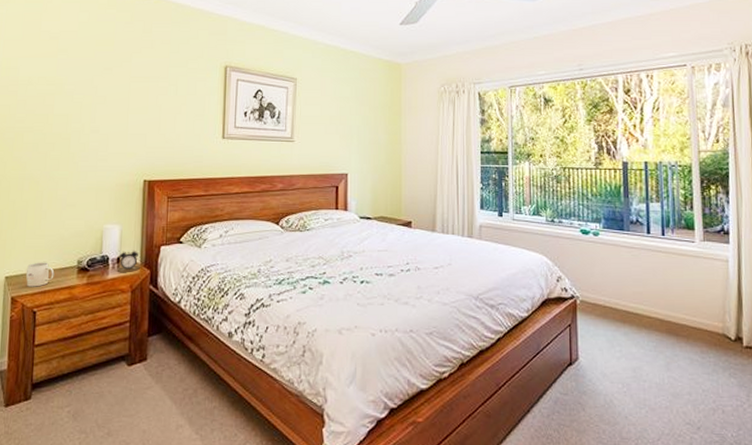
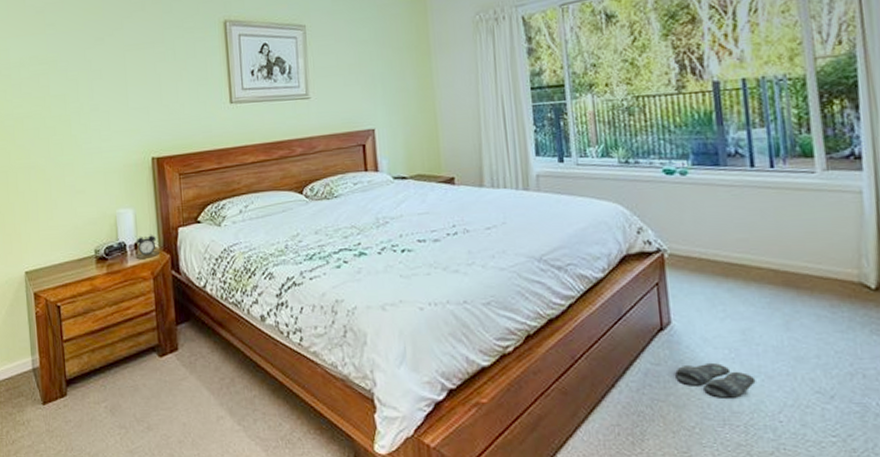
mug: present [25,262,55,287] -> none [44,254,73,281]
slippers: none [579,395,642,426] -> present [675,363,756,398]

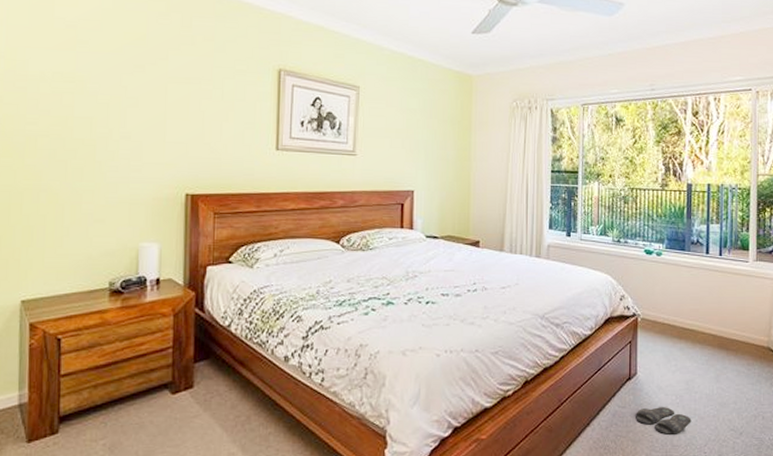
alarm clock: present [136,234,159,260] -> none [157,270,183,296]

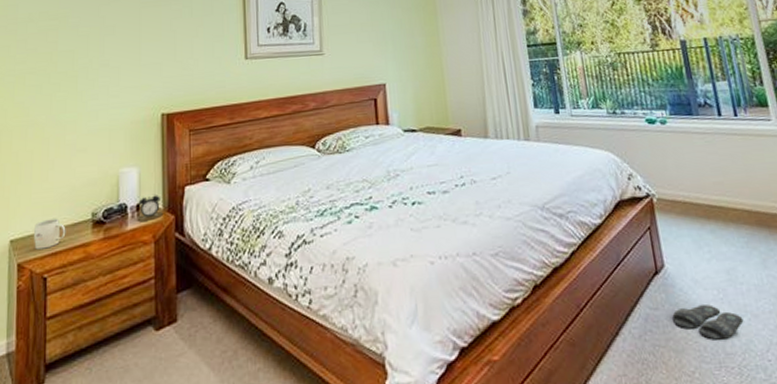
mug: none [46,284,82,312] -> present [33,218,66,250]
alarm clock: none [157,270,183,296] -> present [138,193,163,222]

